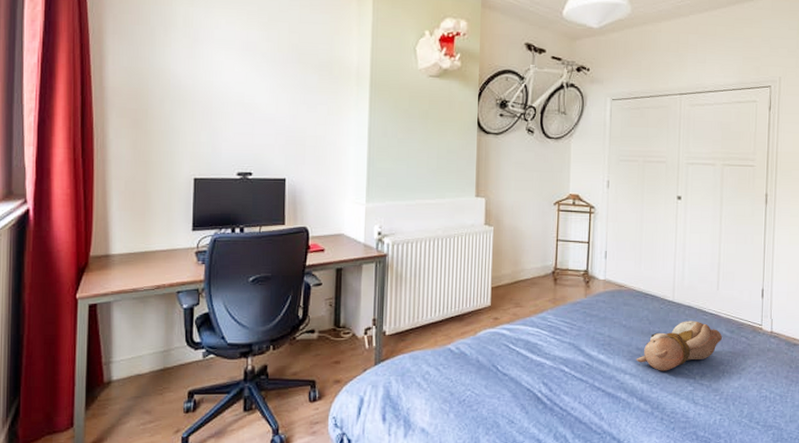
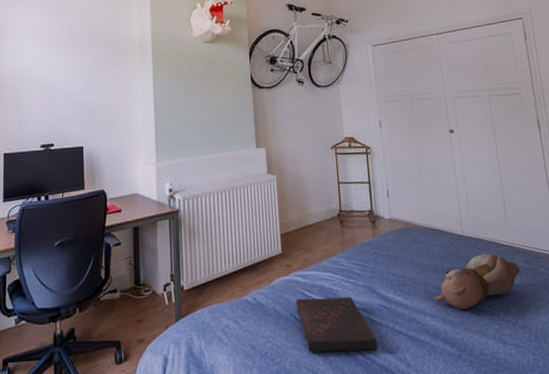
book: none [499,351,575,404] -> present [295,297,378,353]

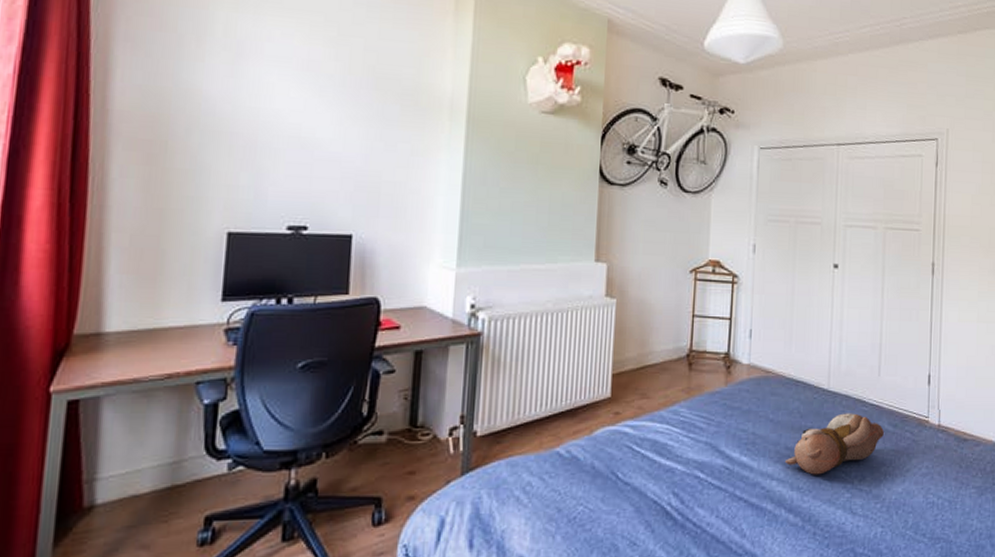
book: present [295,297,378,353] -> none [620,454,712,519]

